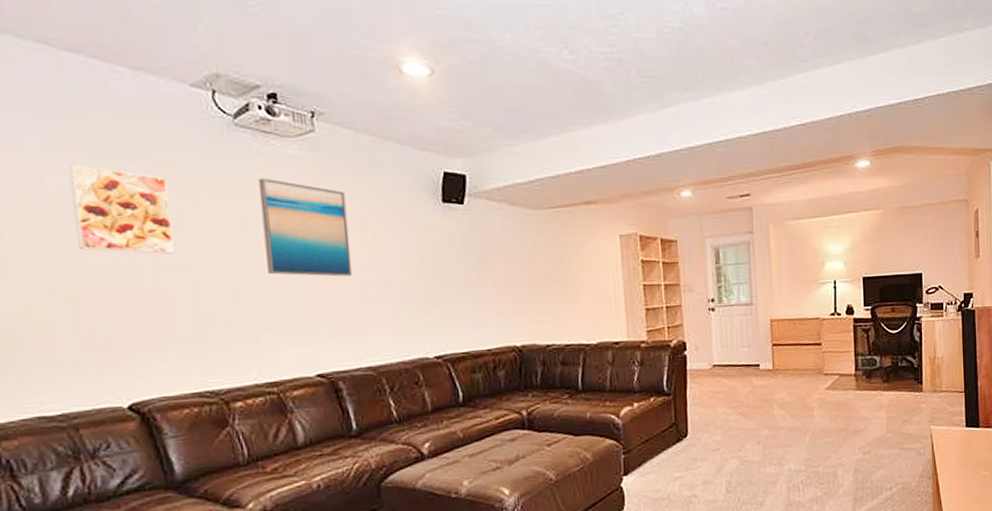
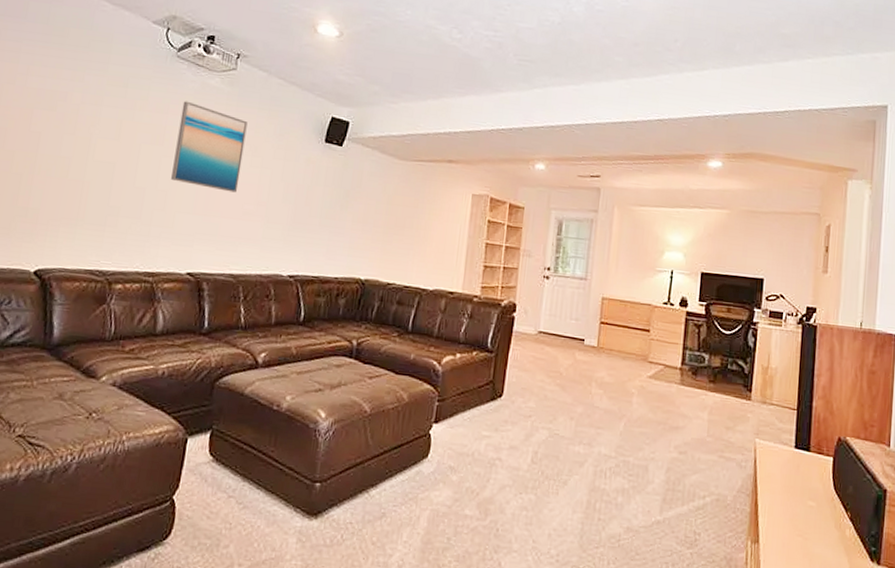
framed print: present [68,164,175,254] -> none [36,70,115,152]

